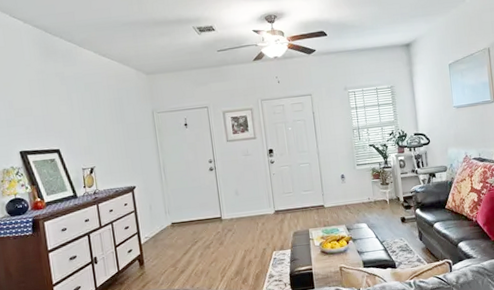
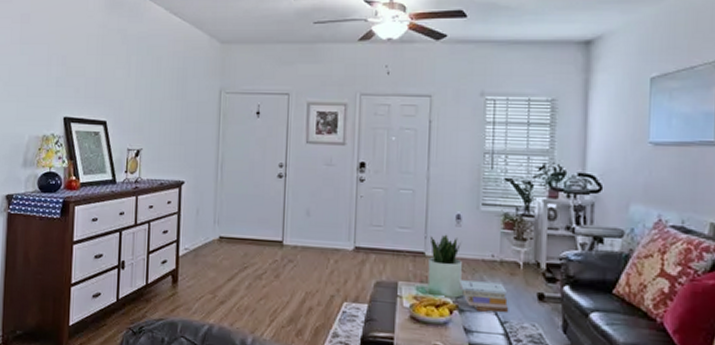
planter: none [325,190,354,235] -> present [424,234,464,299]
books: none [350,216,385,238] -> present [459,280,509,314]

